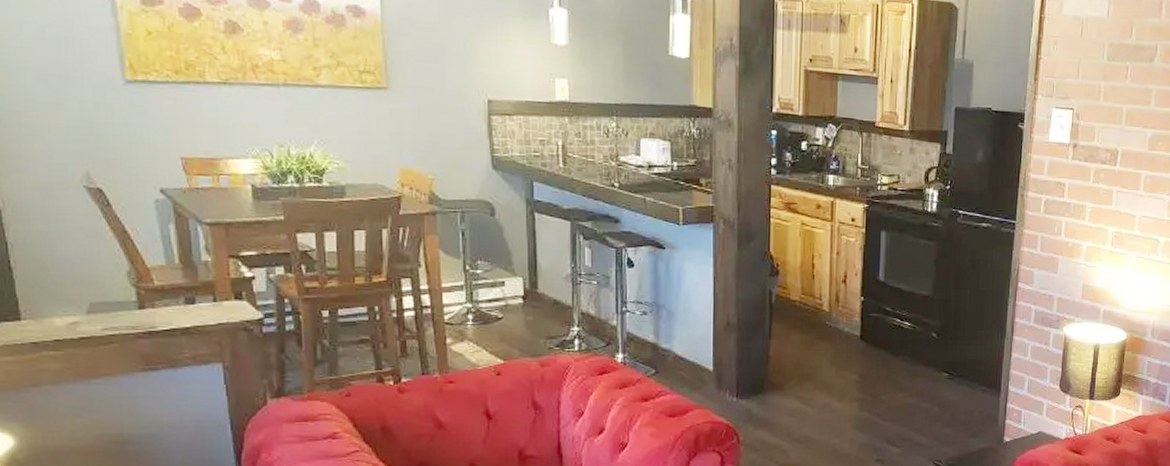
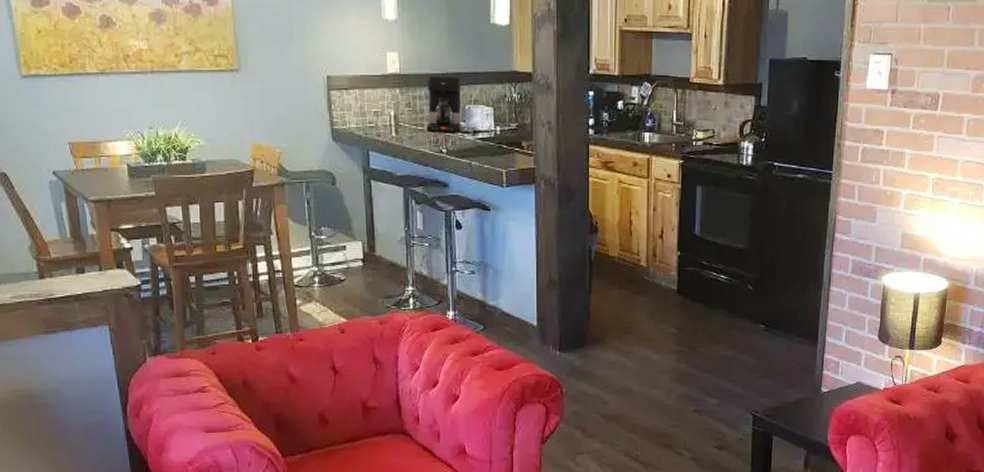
coffee maker: none [597,104,636,167] -> present [426,74,462,133]

